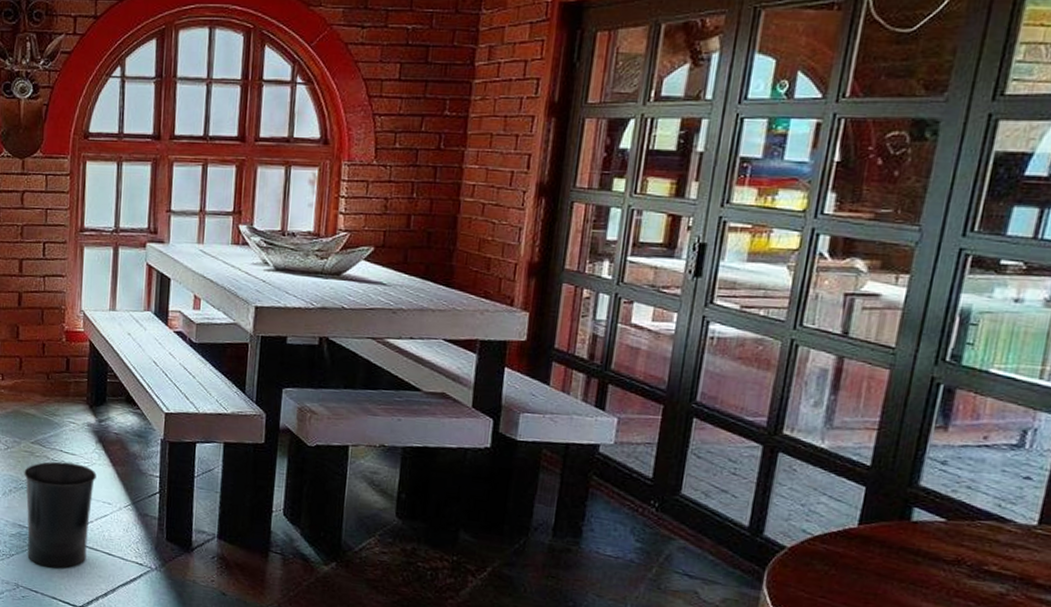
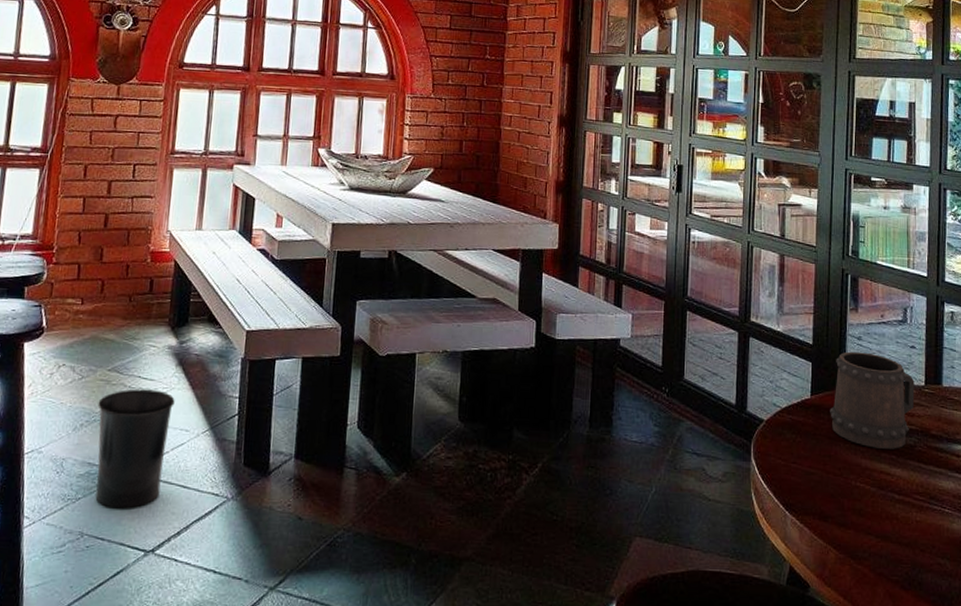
beer mug: none [883,477,1022,596] -> present [830,351,915,449]

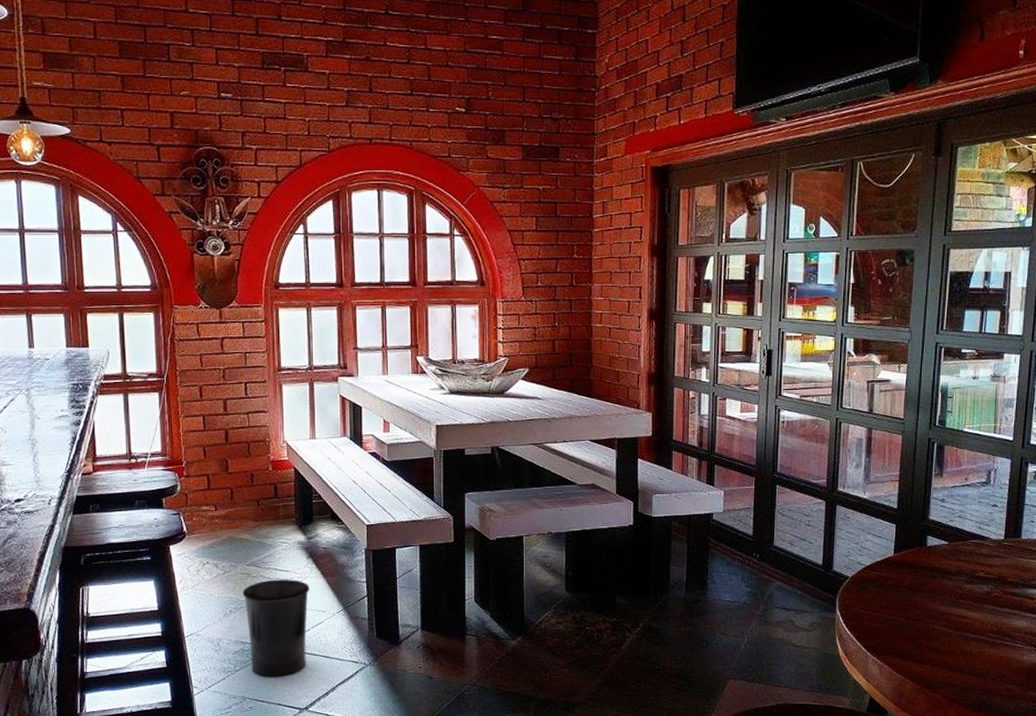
beer mug: present [830,351,915,449] -> none [912,513,995,596]

